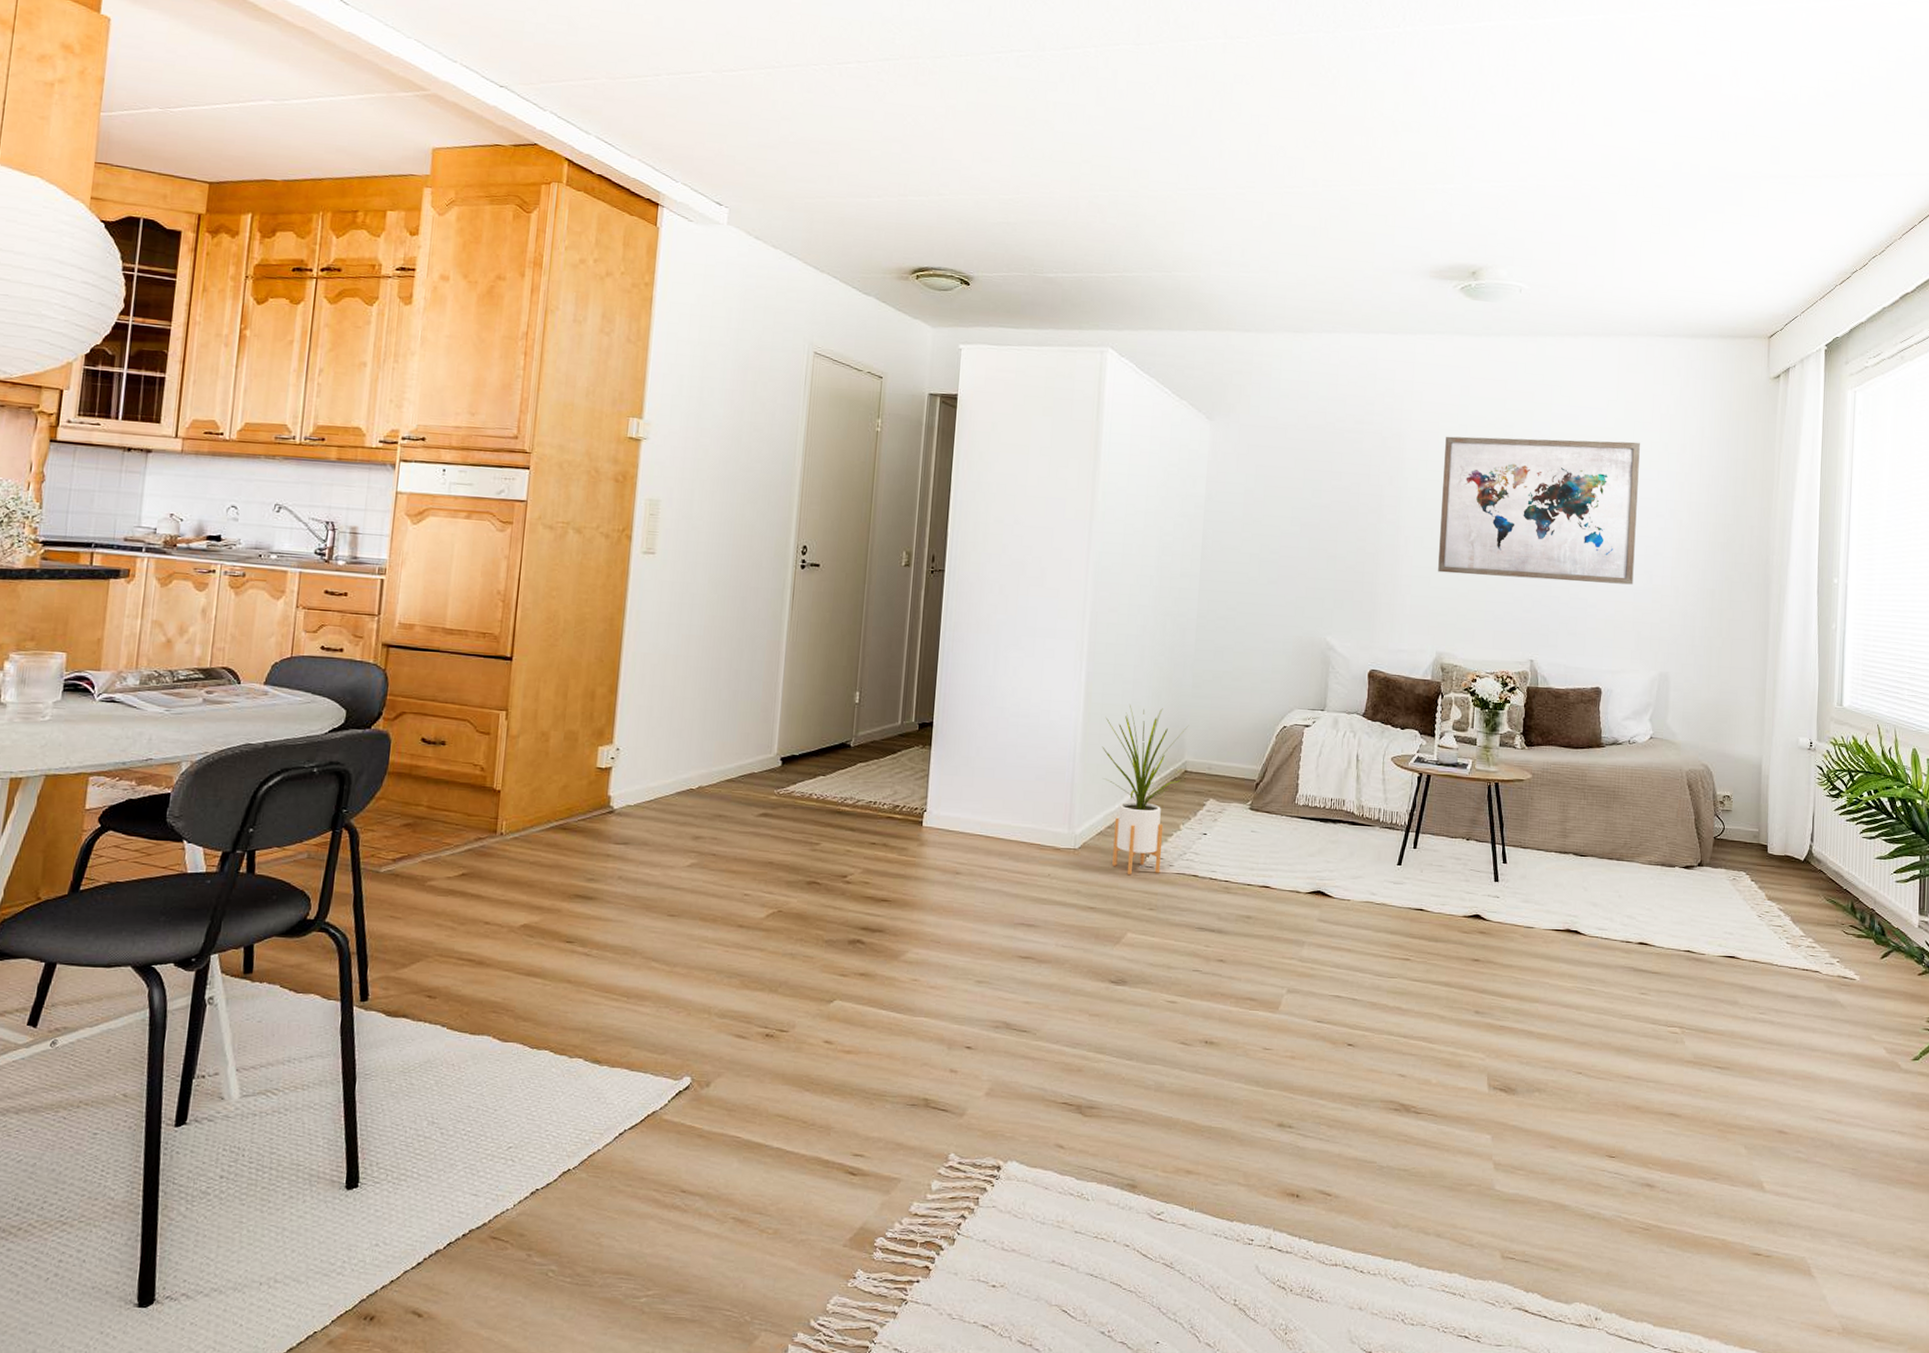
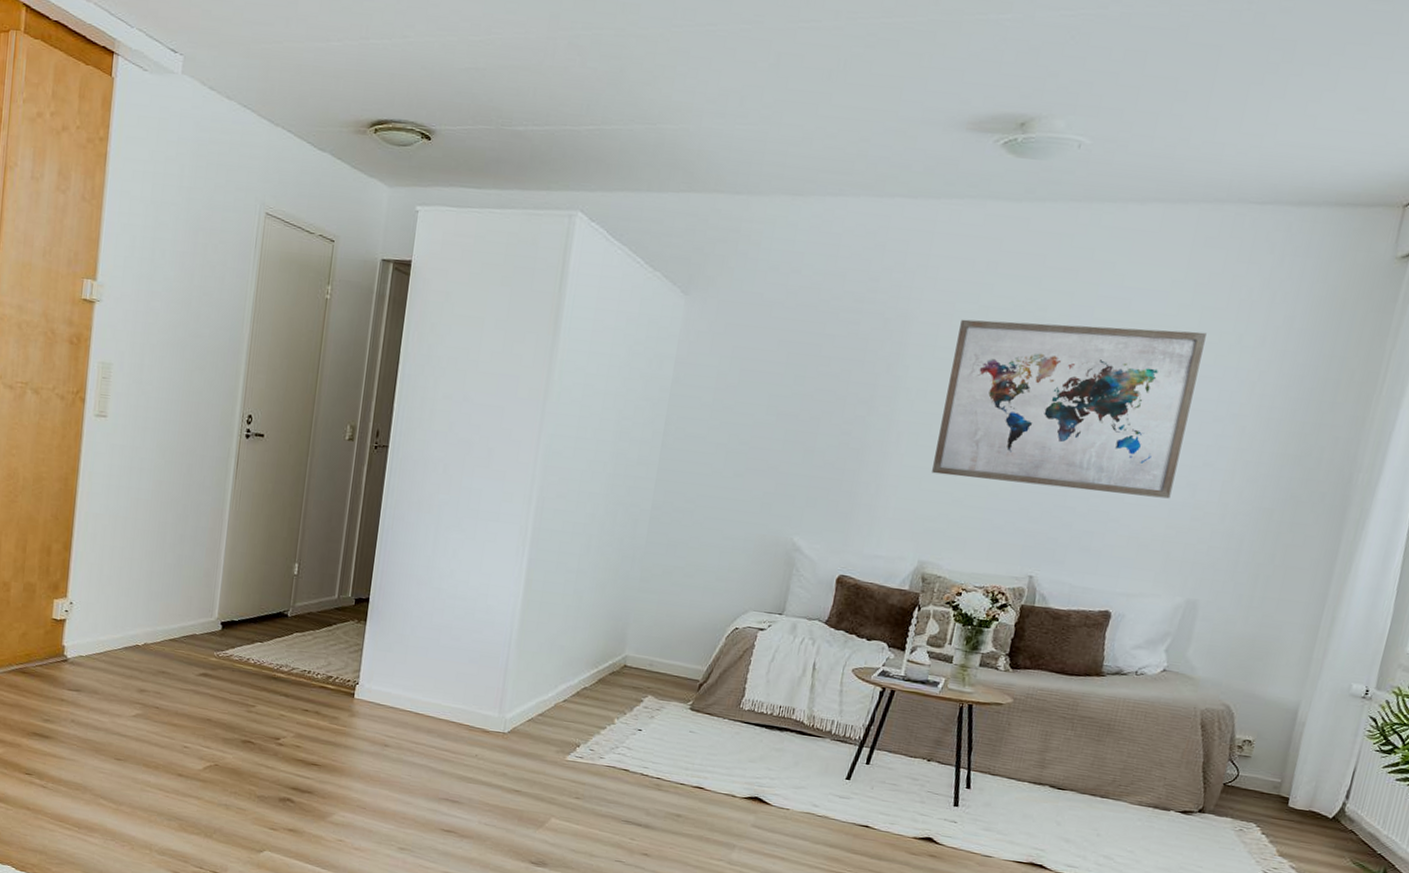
house plant: present [1102,705,1189,874] -> none [538,594,633,764]

